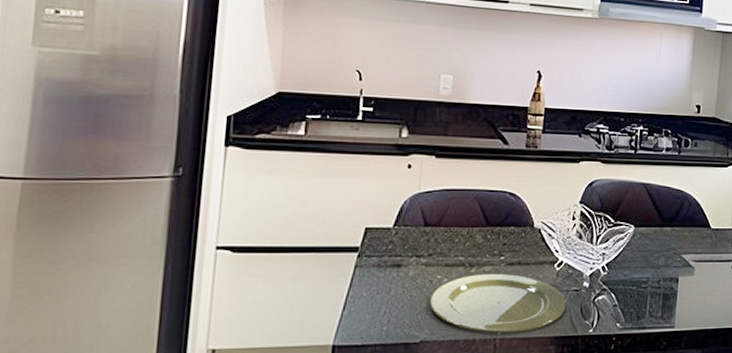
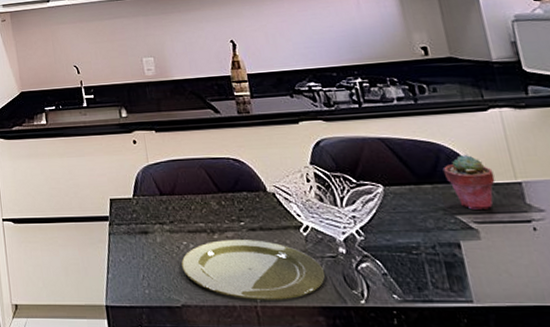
potted succulent: none [683,204,718,250] -> present [442,155,495,210]

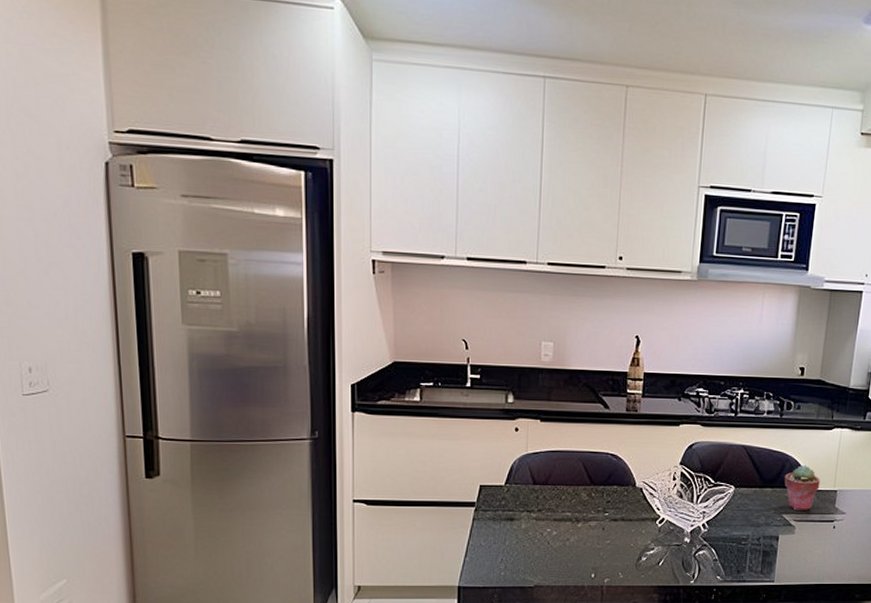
plate: present [181,240,326,300] -> none [542,529,668,581]

